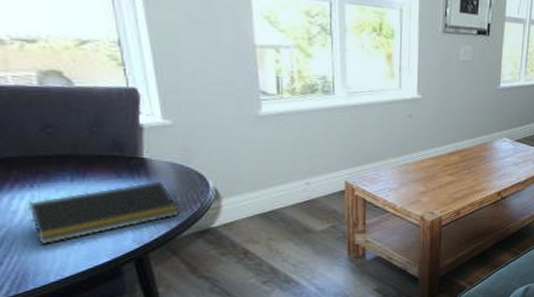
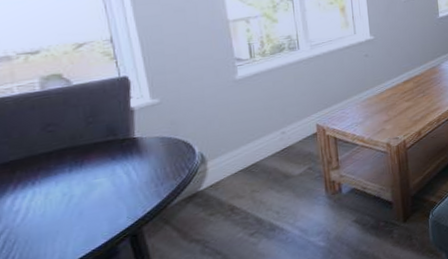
notepad: present [27,181,181,245] -> none [29,155,171,239]

